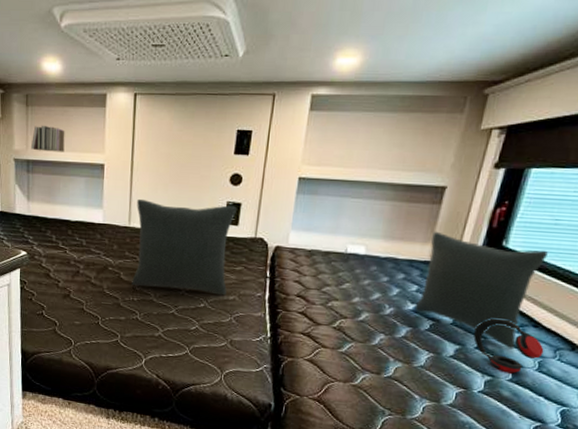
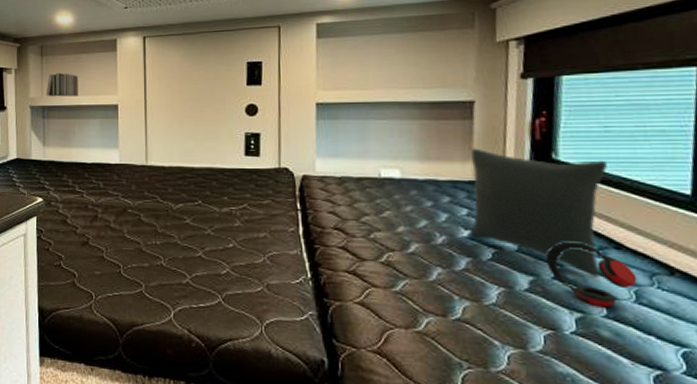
pillow: present [132,200,237,296] -> none [153,136,256,233]

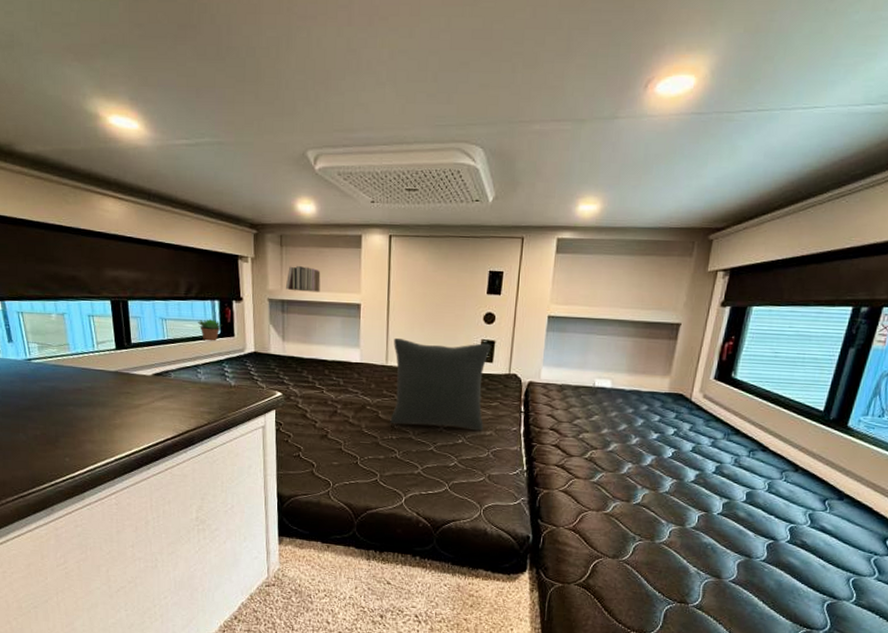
pillow: none [153,136,256,233] -> present [390,338,491,431]
pillow: present [469,148,607,278] -> none [658,365,770,473]
headphones: present [546,241,637,308] -> none [711,444,772,495]

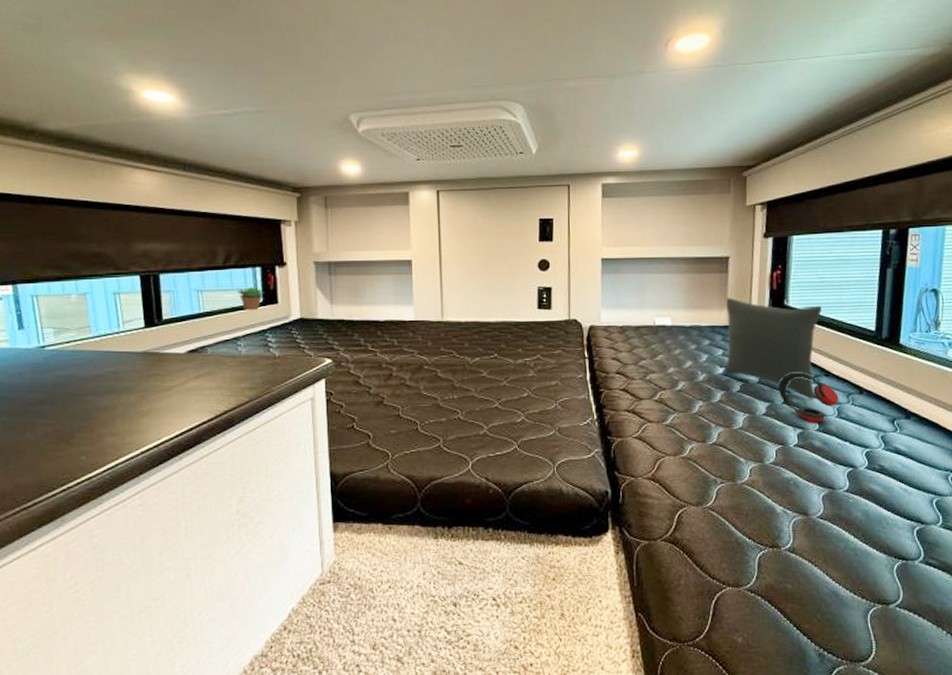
books: present [286,265,321,292] -> none [333,225,369,252]
pillow: present [390,338,491,431] -> none [448,290,548,383]
pillow: none [658,365,770,473] -> present [724,297,822,400]
headphones: none [711,444,772,495] -> present [779,372,839,423]

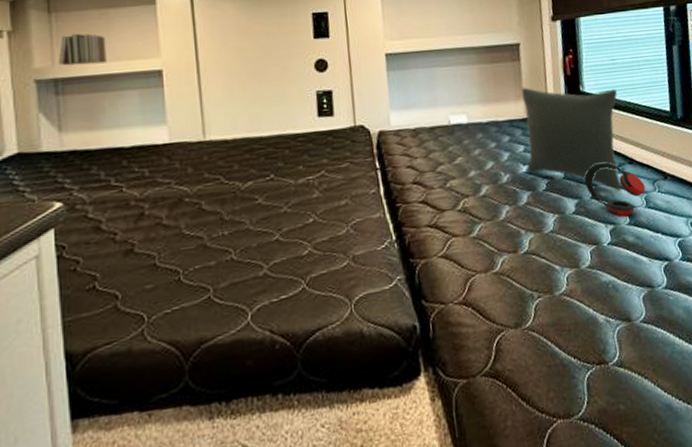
books: none [333,225,369,252] -> present [59,33,107,66]

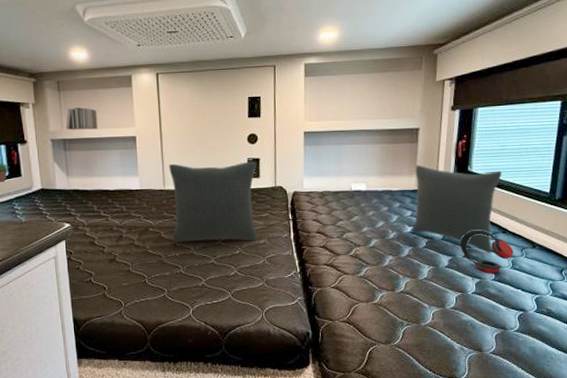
pillow: none [210,94,336,216] -> present [169,161,257,243]

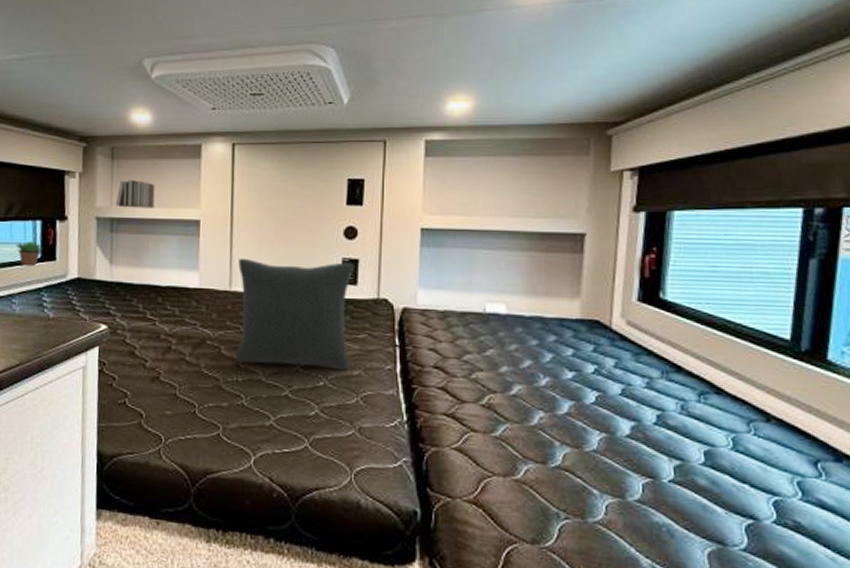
pillow: present [412,165,502,254] -> none [574,284,712,424]
headphones: present [460,229,514,274] -> none [649,385,735,455]

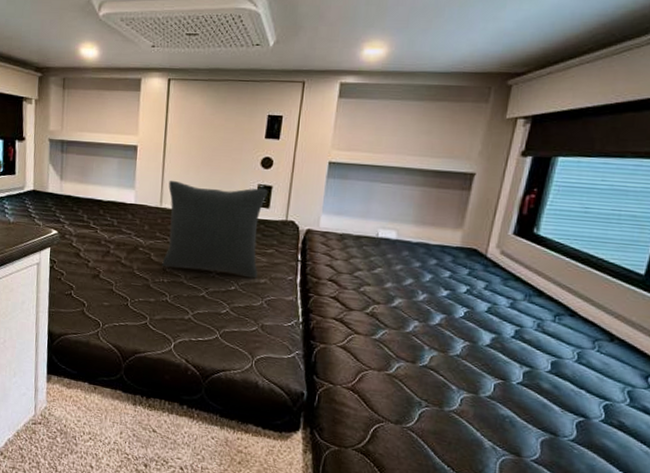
books: present [116,179,155,208] -> none [66,107,100,134]

